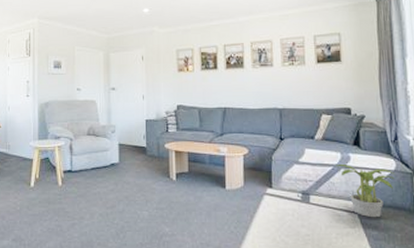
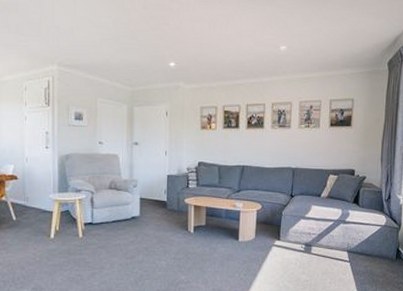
potted plant: present [335,163,396,218] -> none [336,219,385,266]

